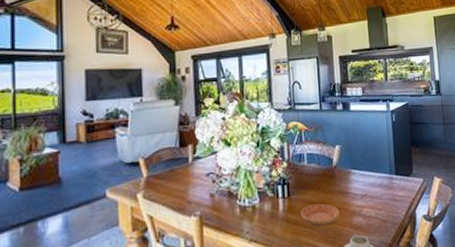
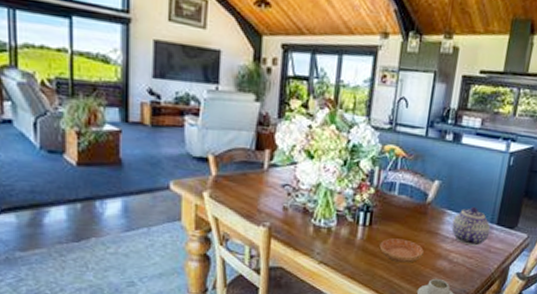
teapot: none [358,162,392,199] -> present [451,206,491,246]

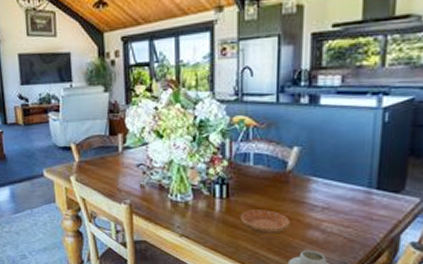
teapot: present [451,206,491,246] -> none [320,171,369,214]

